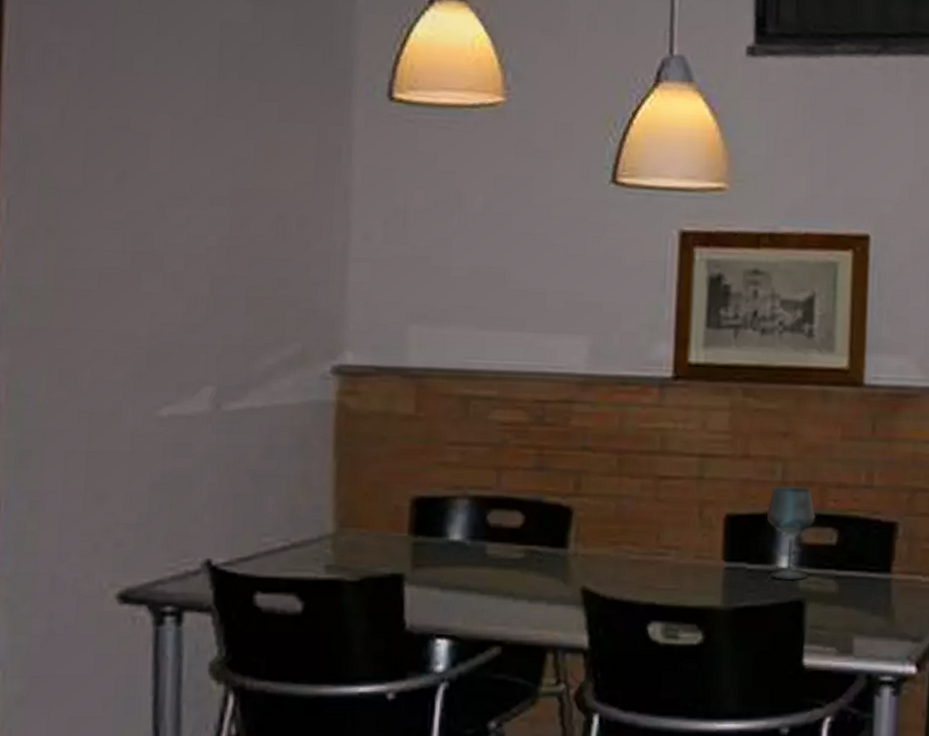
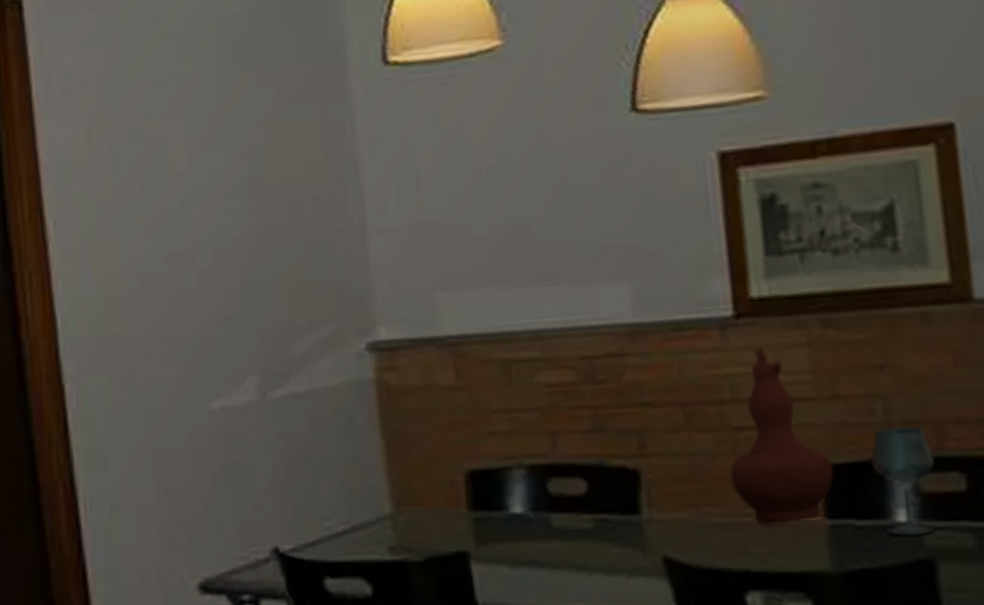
decorative vase: none [650,406,736,564] -> present [730,346,834,525]

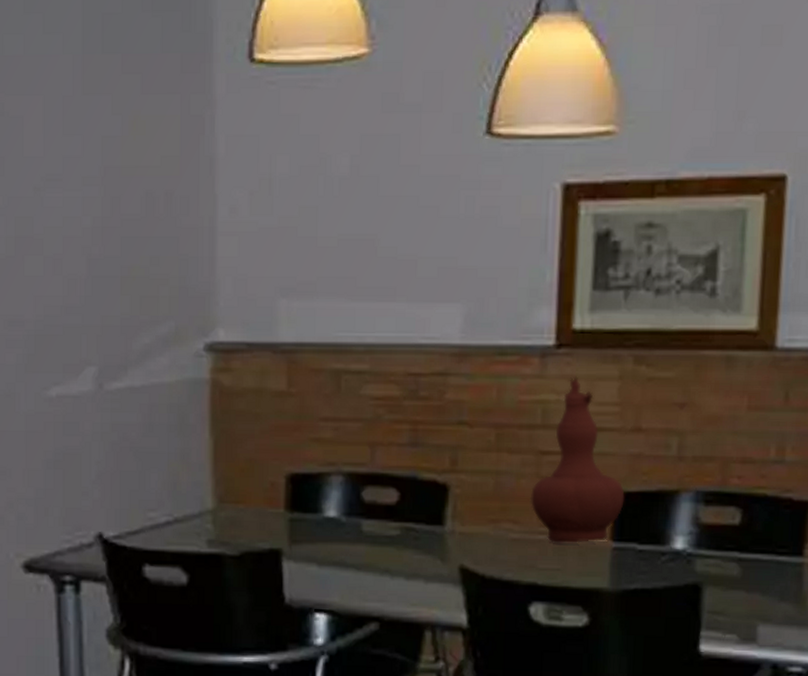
wine glass: present [871,427,936,536] -> none [659,462,717,563]

